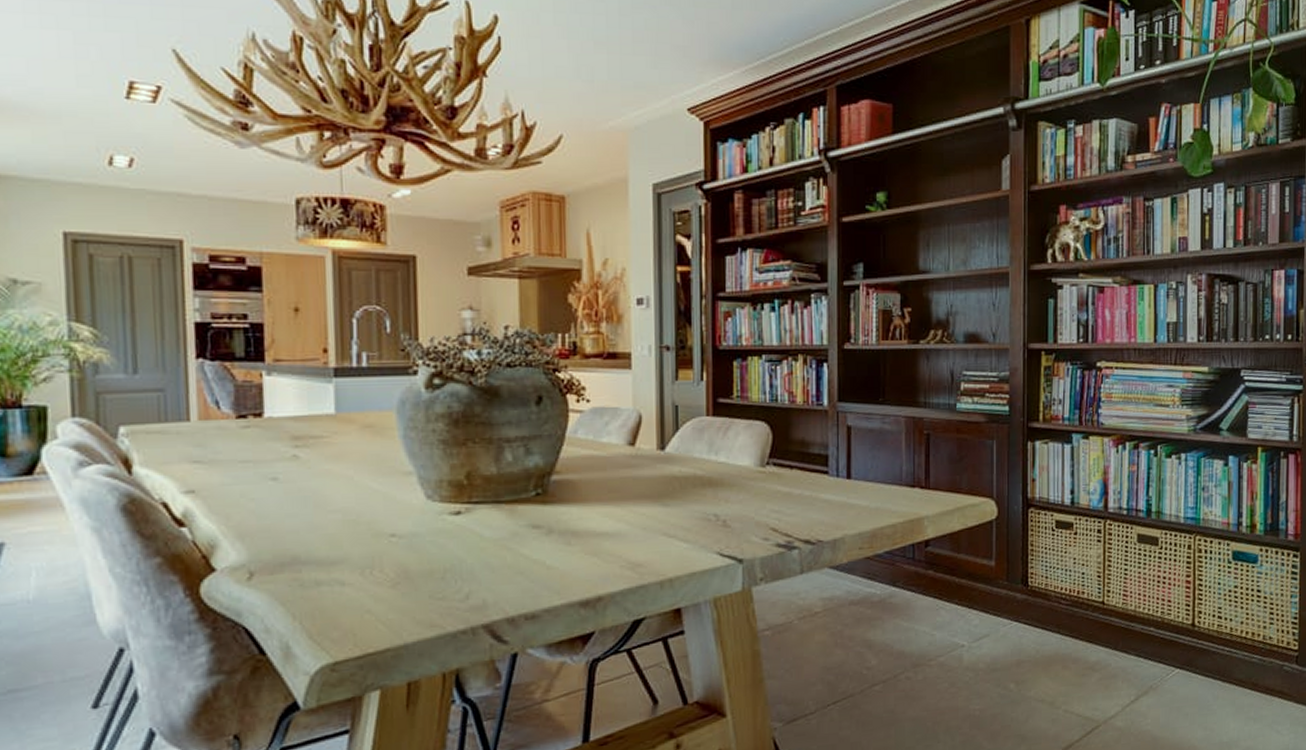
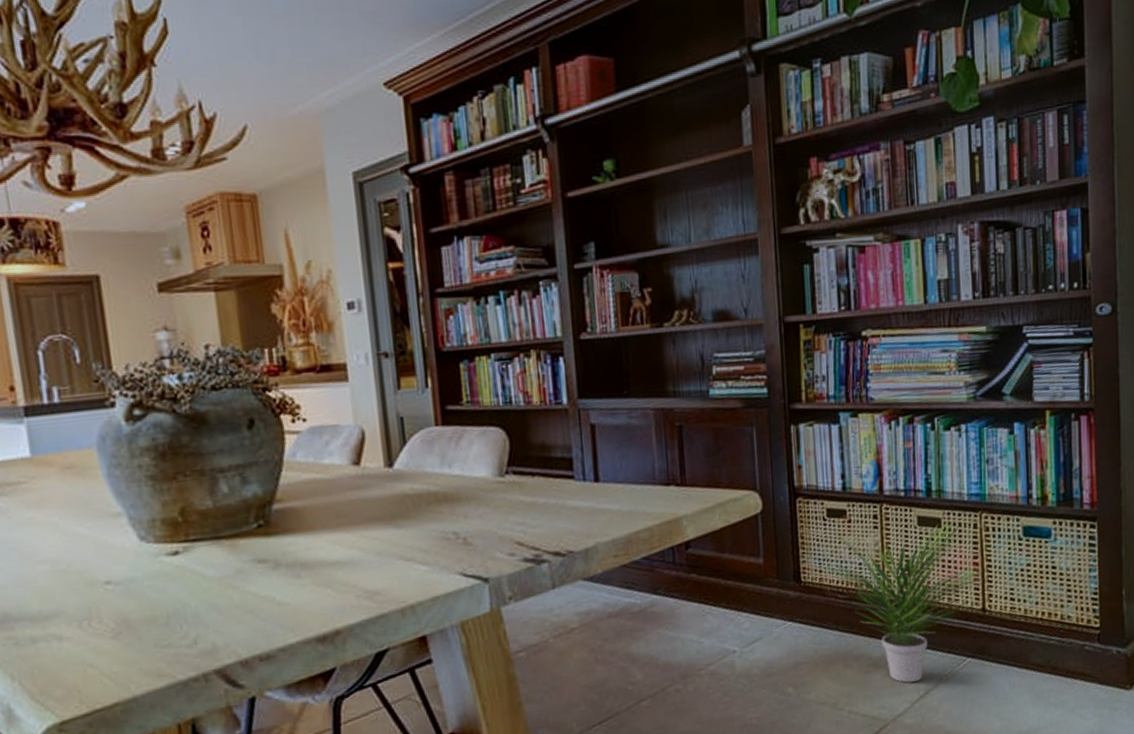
potted plant: none [1053,541,1194,688] -> present [827,521,984,683]

